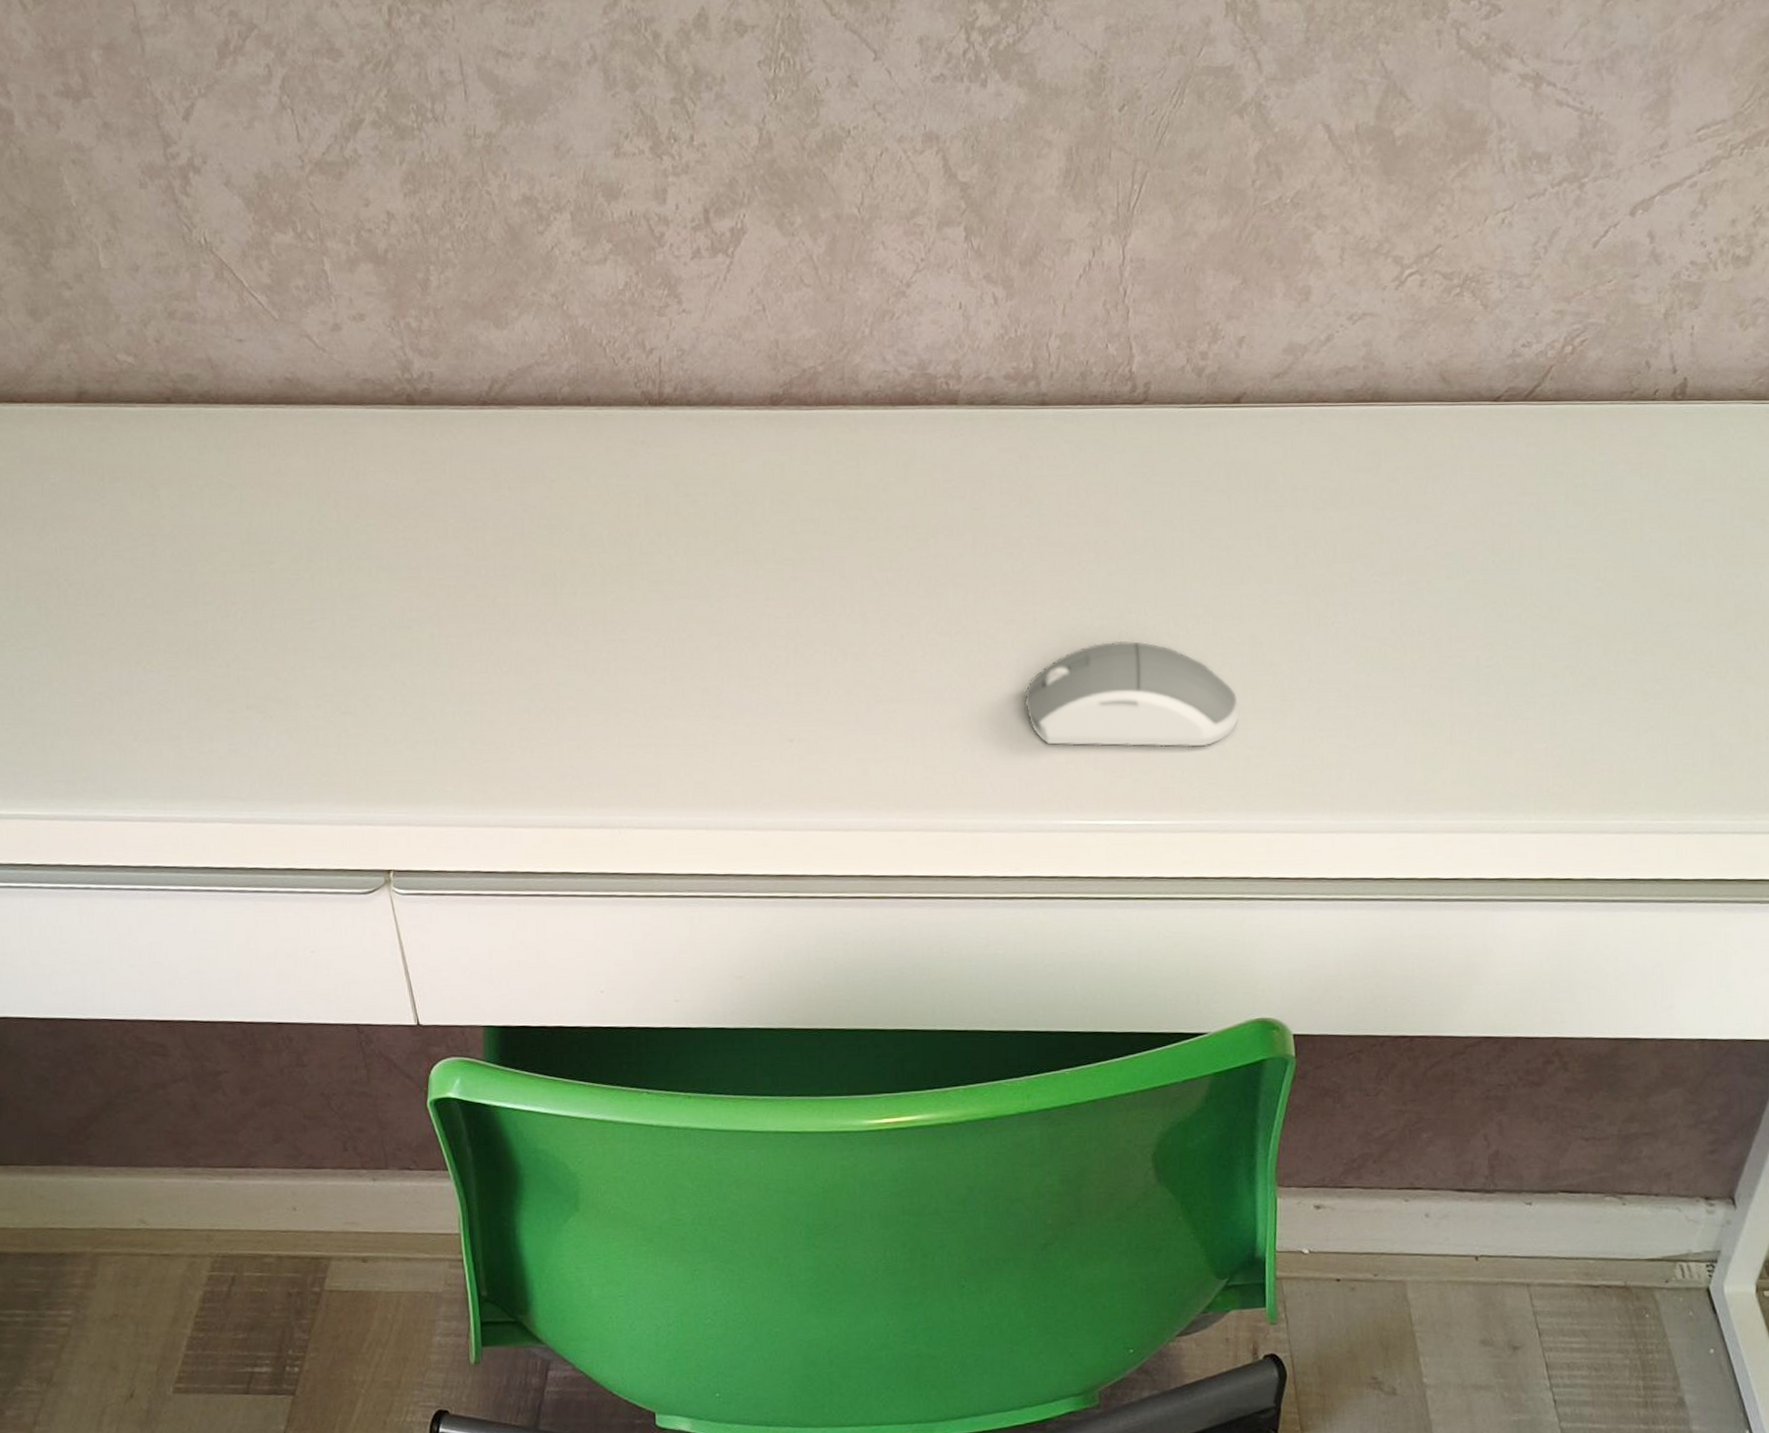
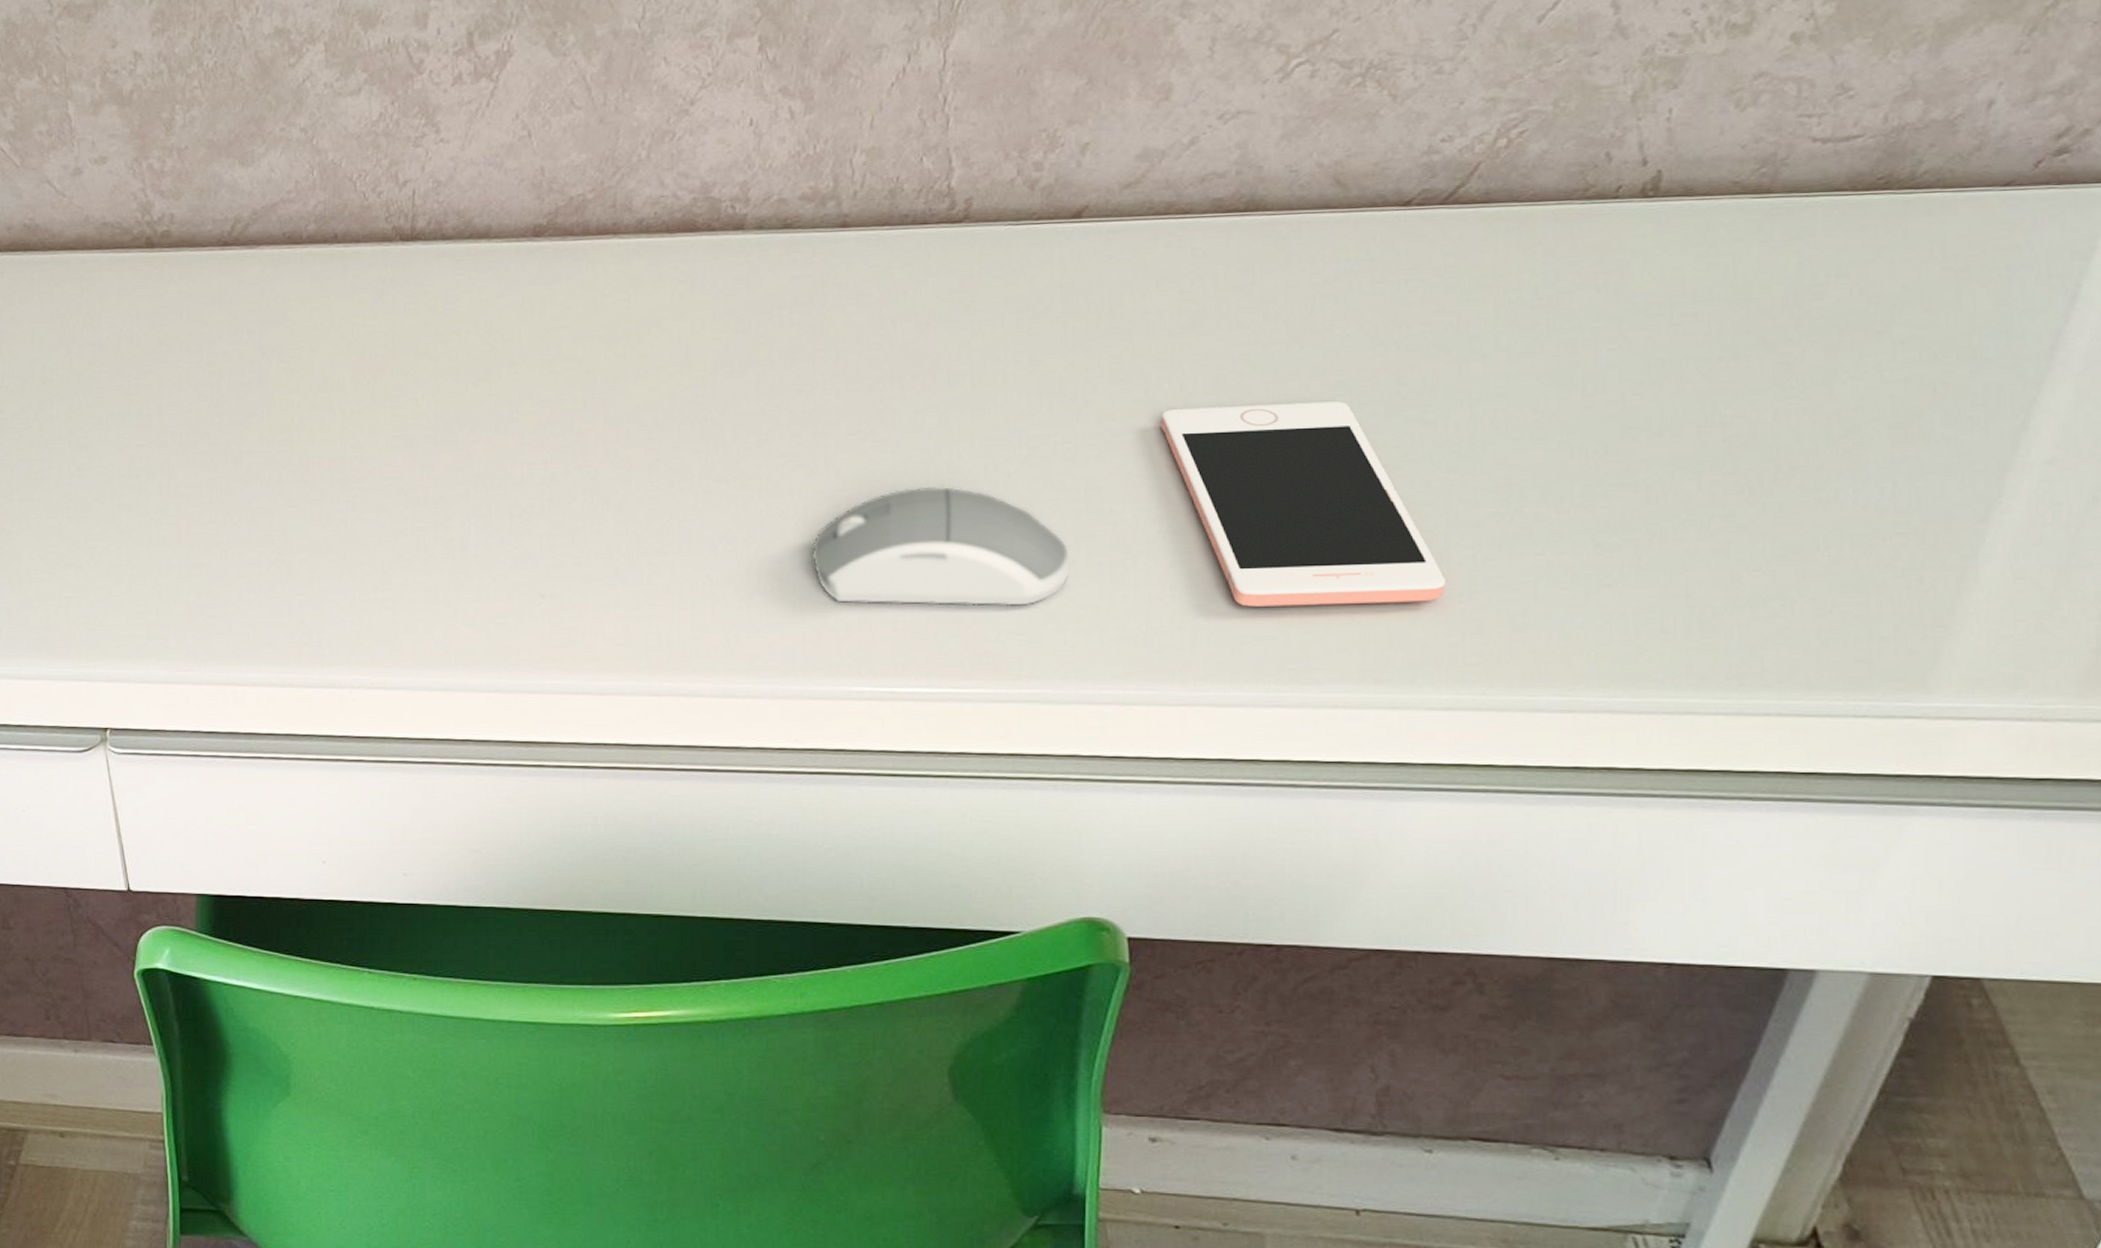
cell phone: none [1309,569,1532,747] -> present [1161,401,1445,607]

